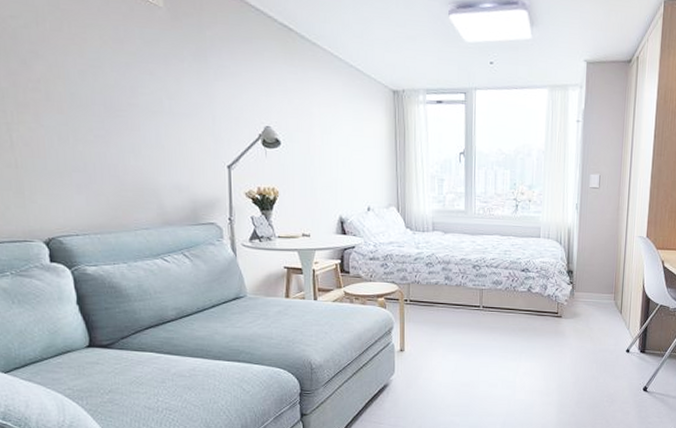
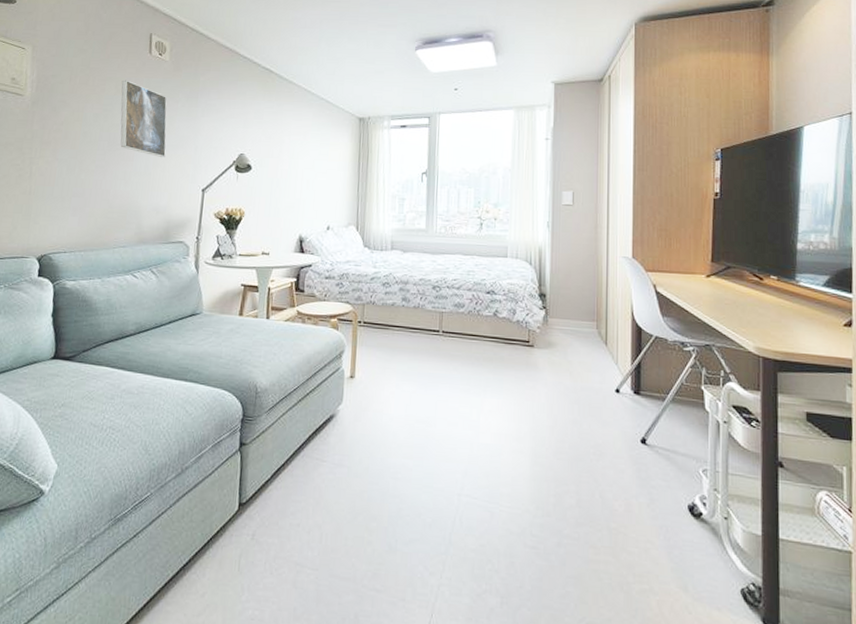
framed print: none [106,28,178,128] -> present [120,80,167,157]

